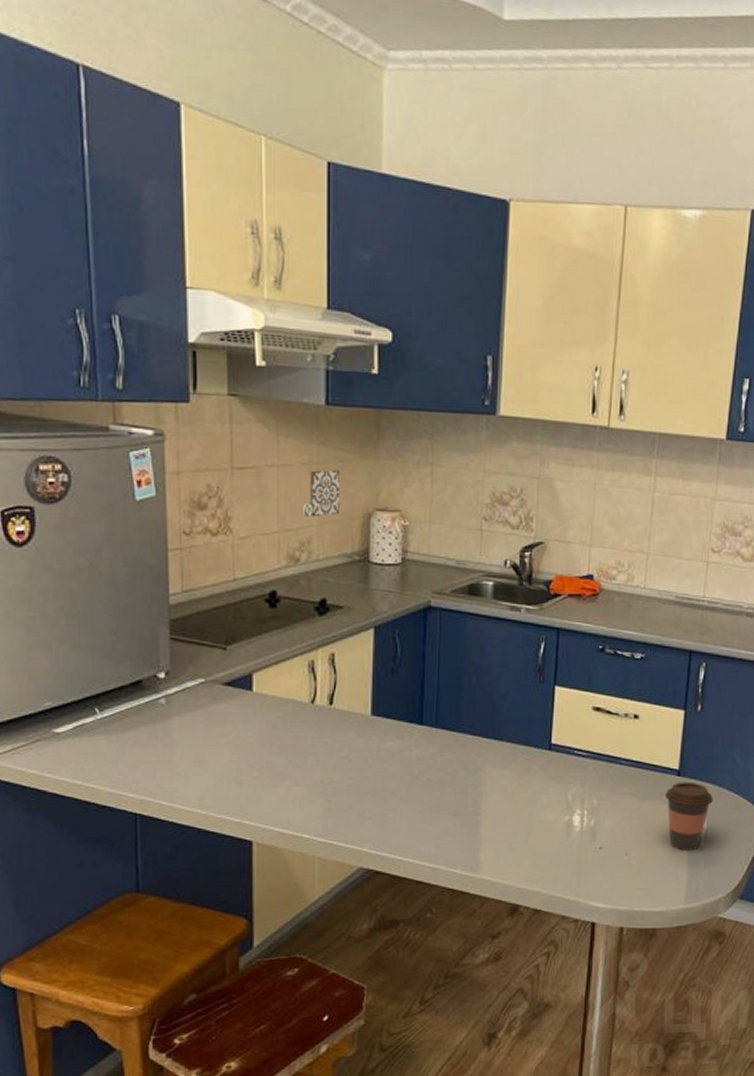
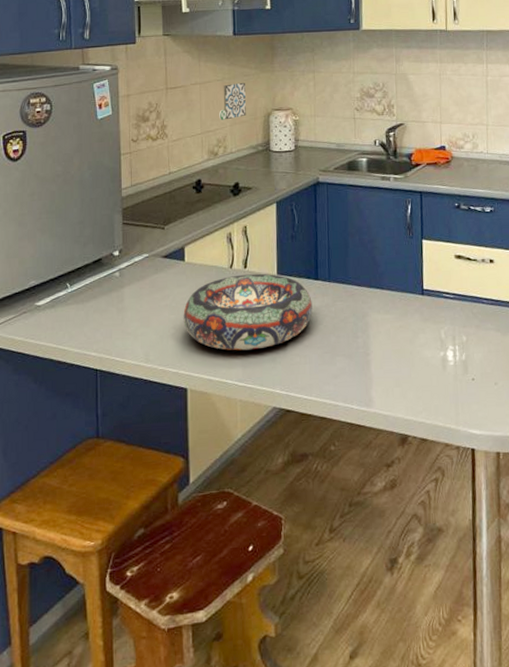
decorative bowl: none [249,712,414,801] -> present [183,273,313,351]

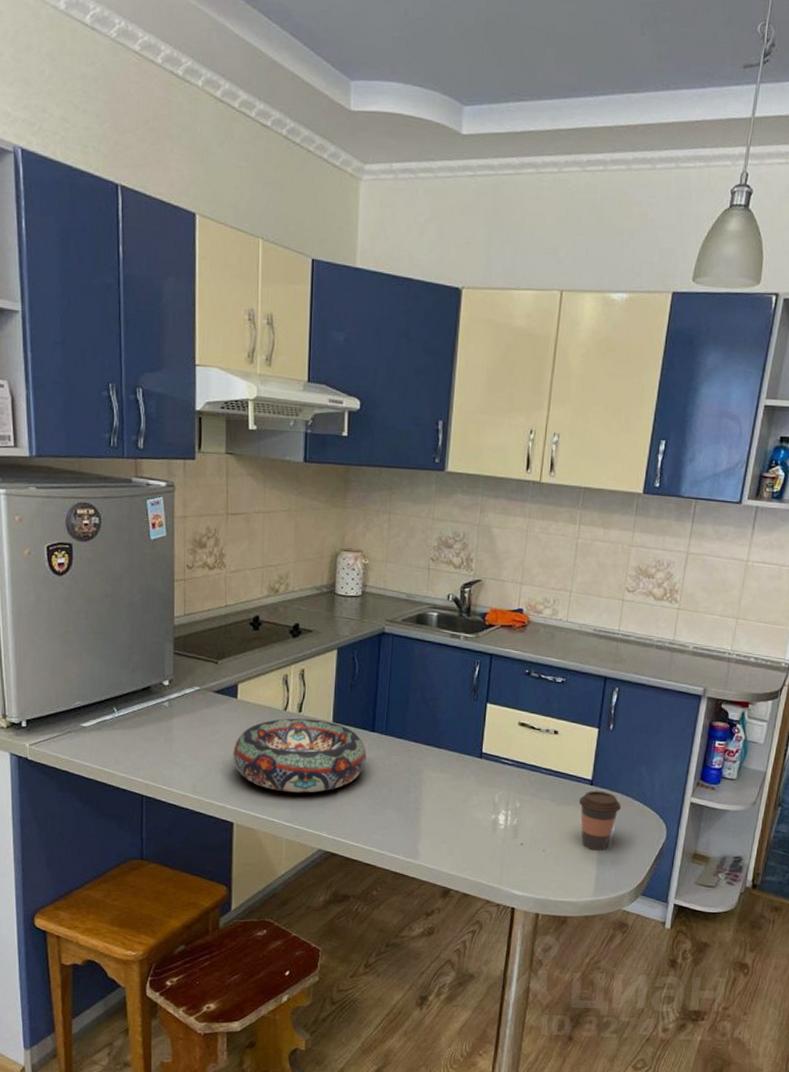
decorative tile: present [219,82,246,120] -> none [283,516,313,556]

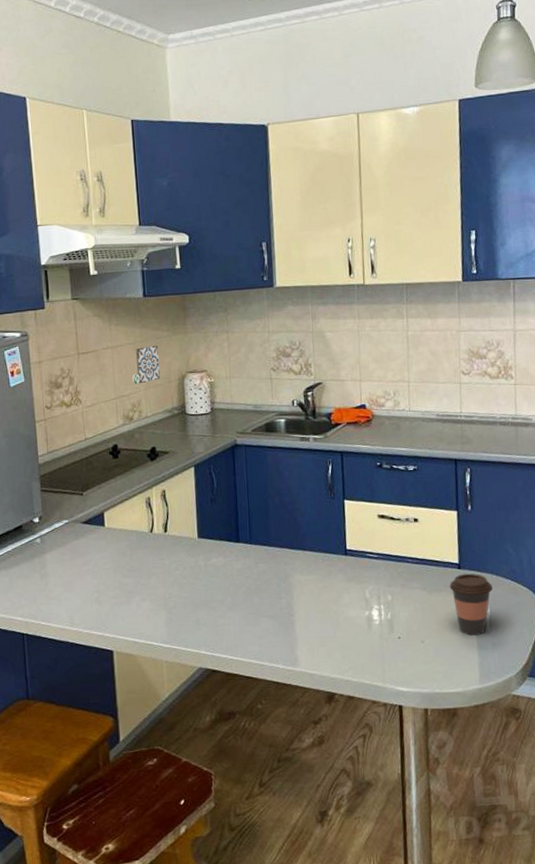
decorative bowl: present [233,718,367,793] -> none [105,537,235,614]
decorative tile: none [283,516,313,556] -> present [132,345,160,384]

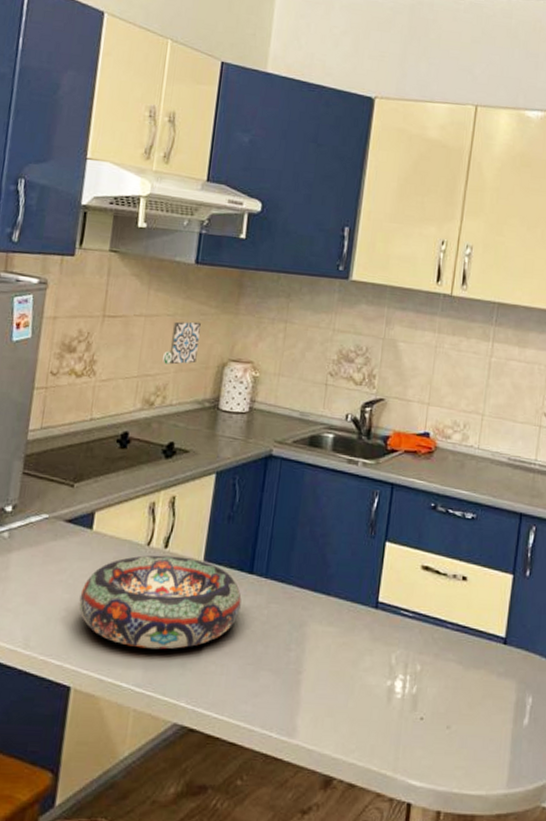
decorative bowl: none [105,537,235,614] -> present [79,555,242,650]
coffee cup: present [449,573,494,636] -> none [489,650,540,728]

